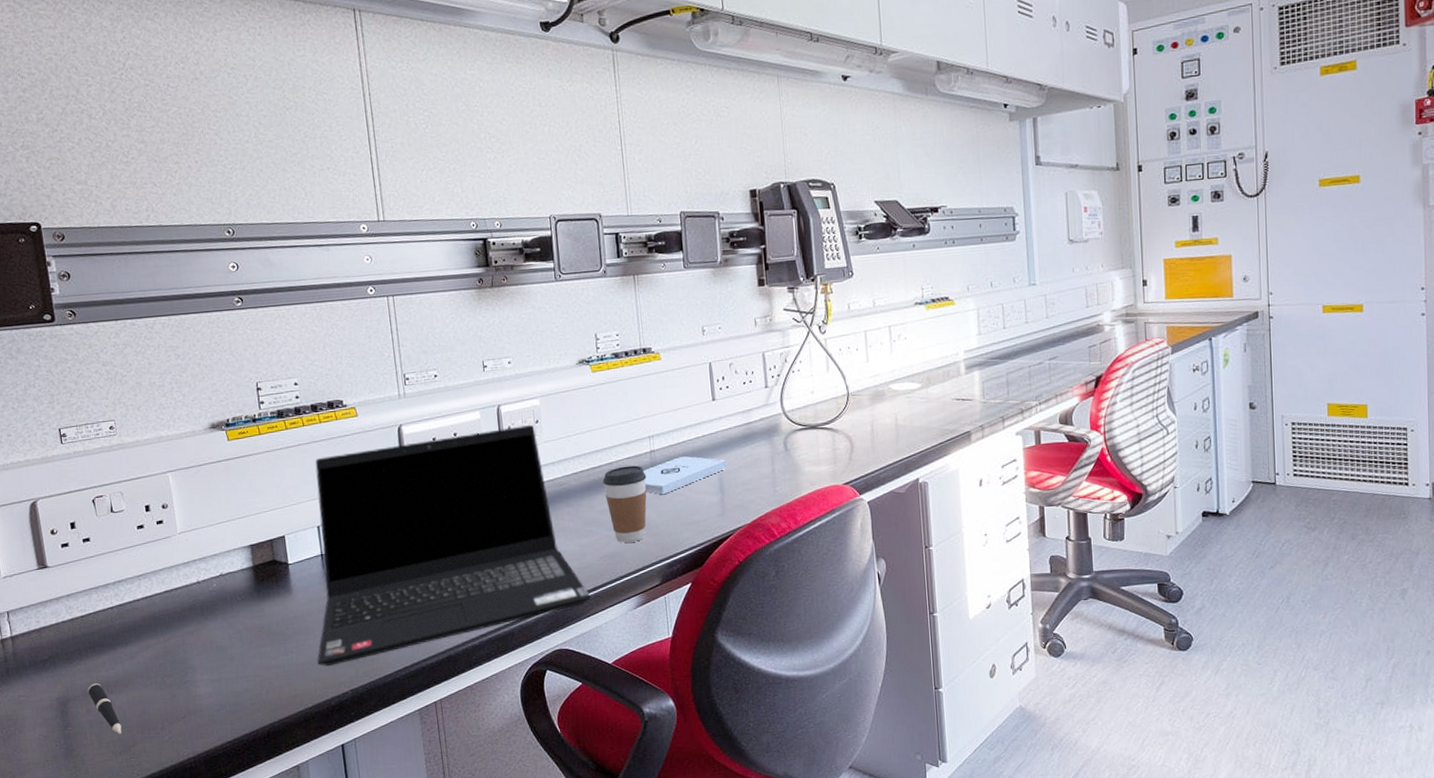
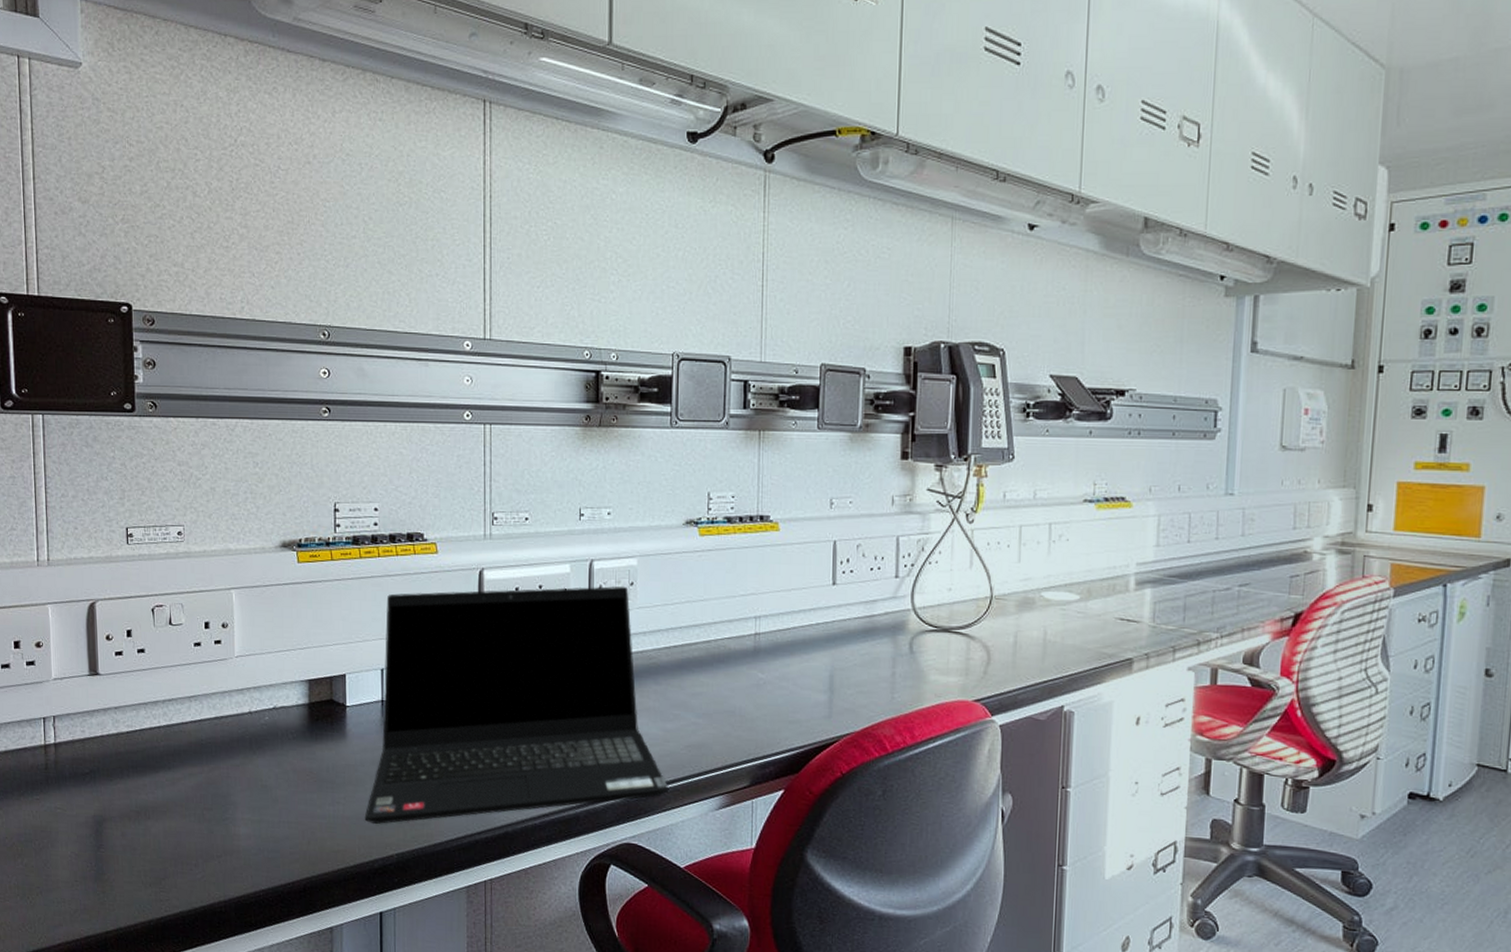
pen: present [87,683,122,734] -> none [124,806,155,864]
coffee cup: present [603,465,647,543] -> none [697,647,747,734]
notepad: present [642,456,728,495] -> none [743,644,841,685]

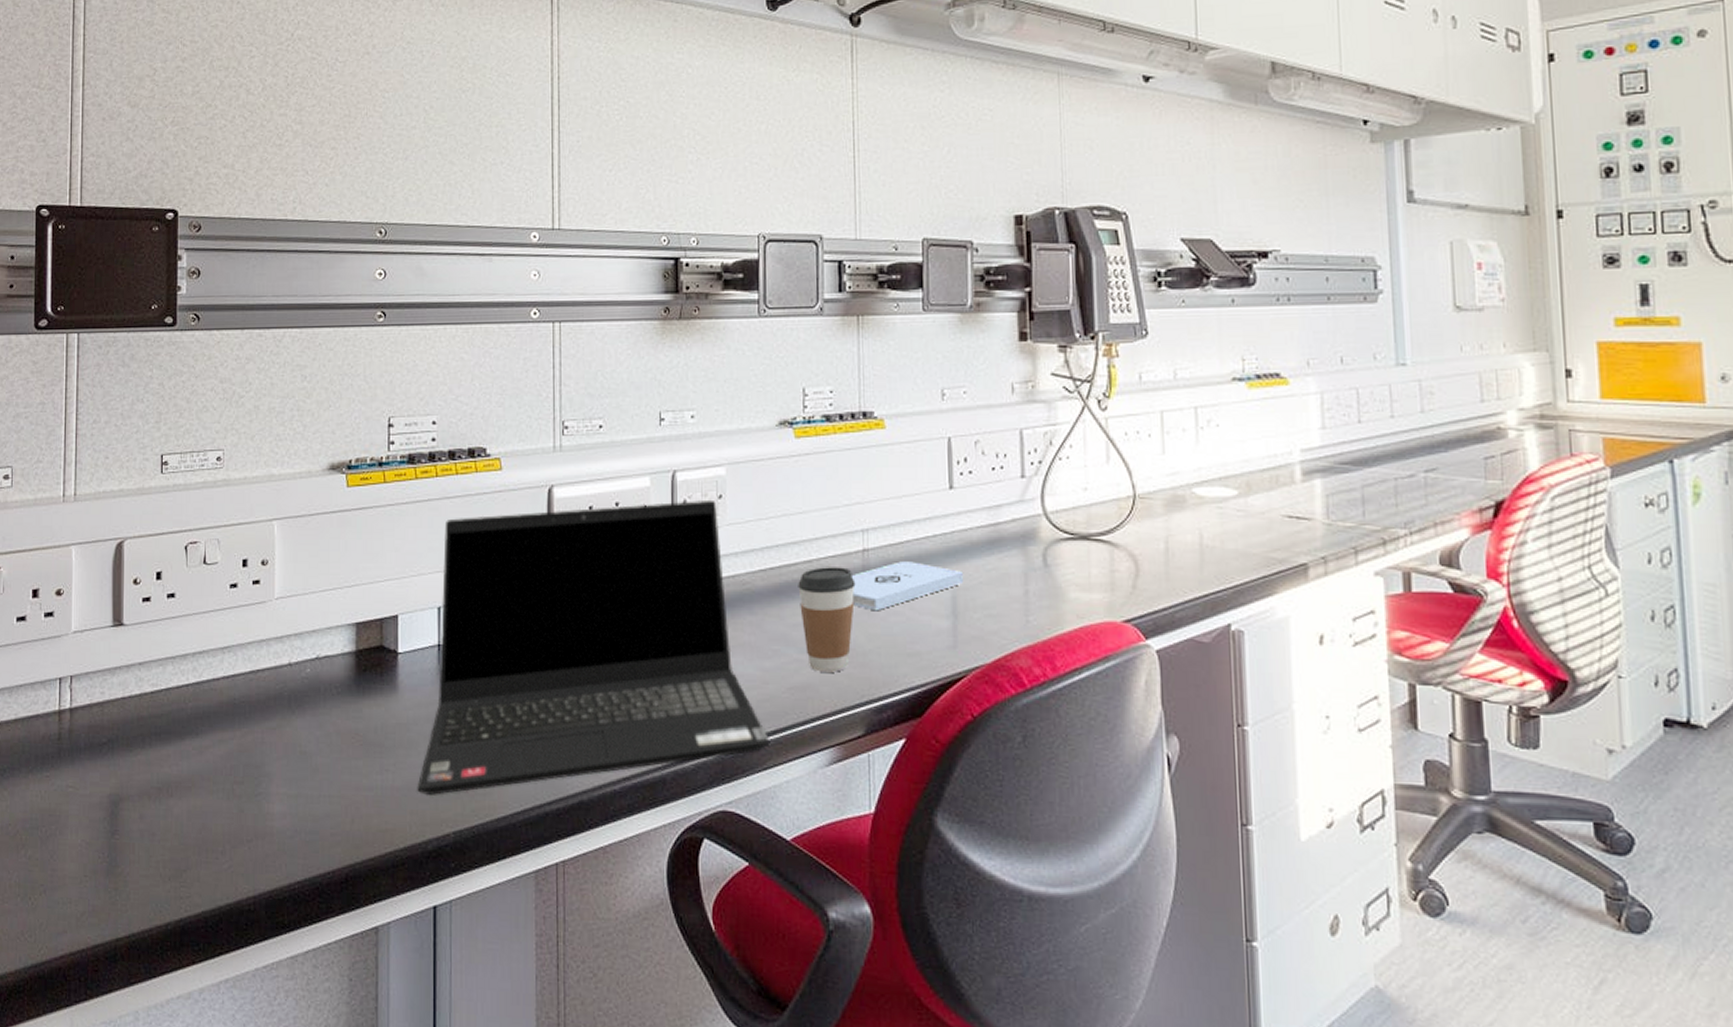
coffee cup: none [697,647,747,734] -> present [798,567,856,672]
notepad: none [743,644,841,685] -> present [851,561,964,611]

